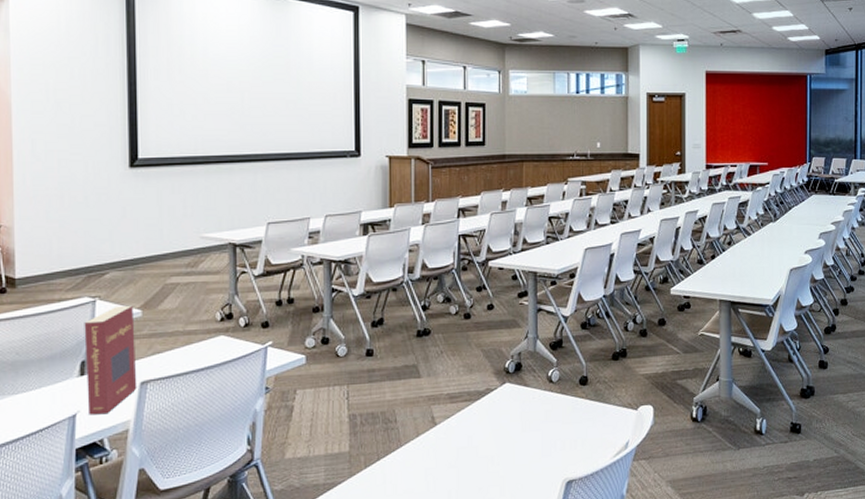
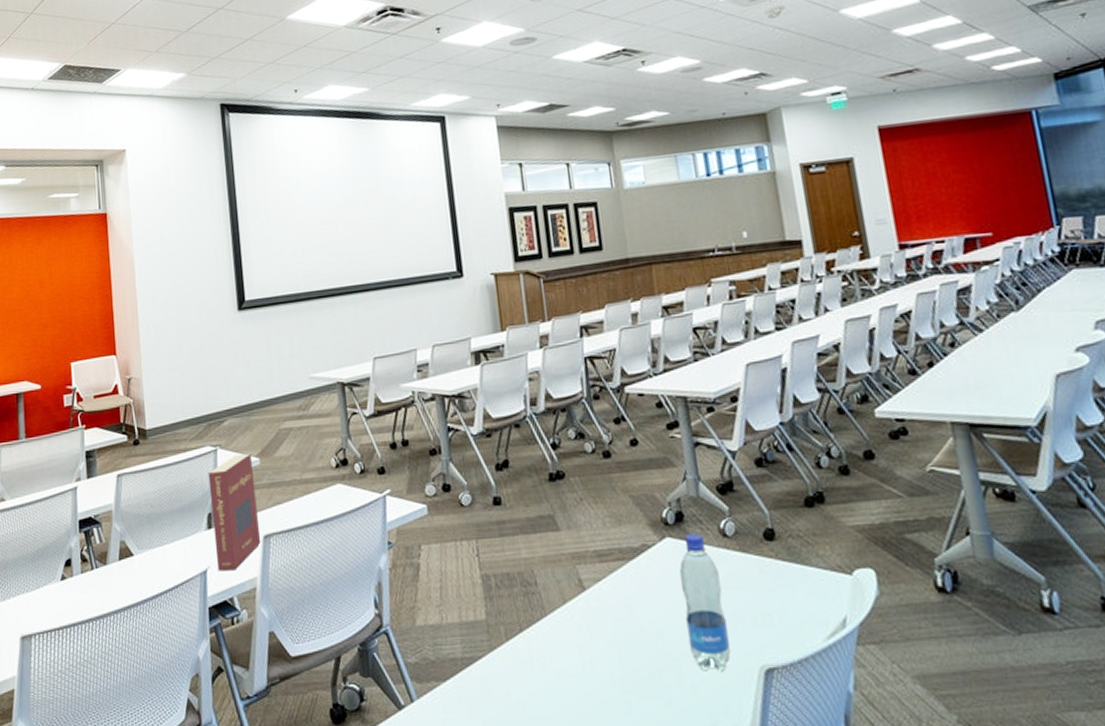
bottle: none [512,379,544,484] -> present [679,533,731,671]

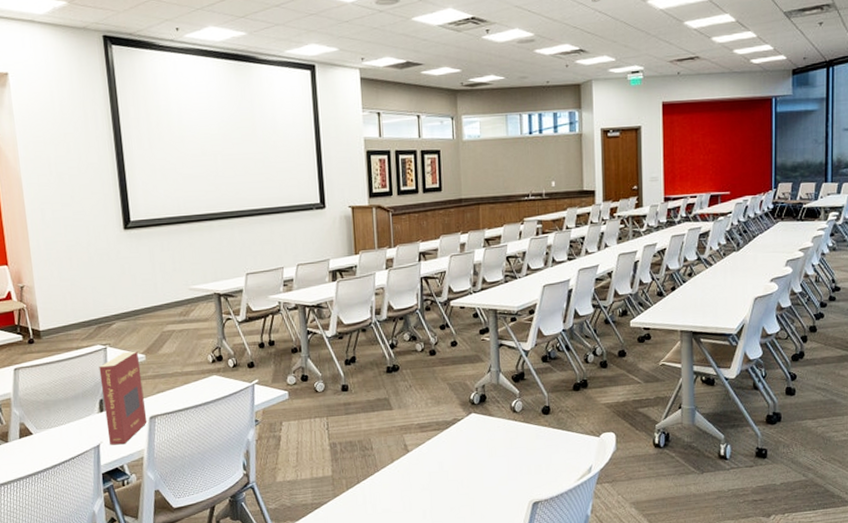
bottle: present [679,533,731,671] -> none [479,410,511,505]

